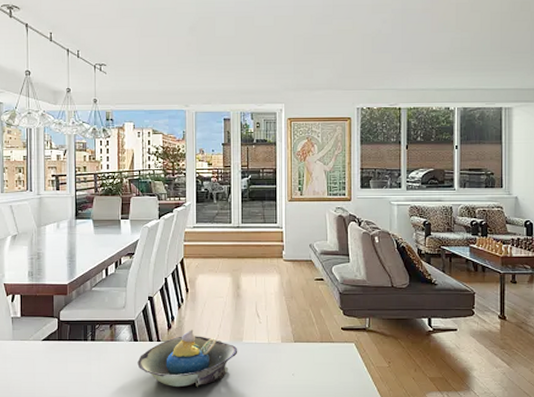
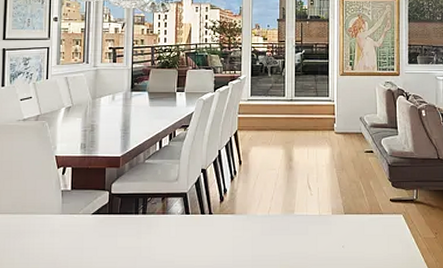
decorative bowl: present [137,329,238,388] -> none [188,201,289,261]

